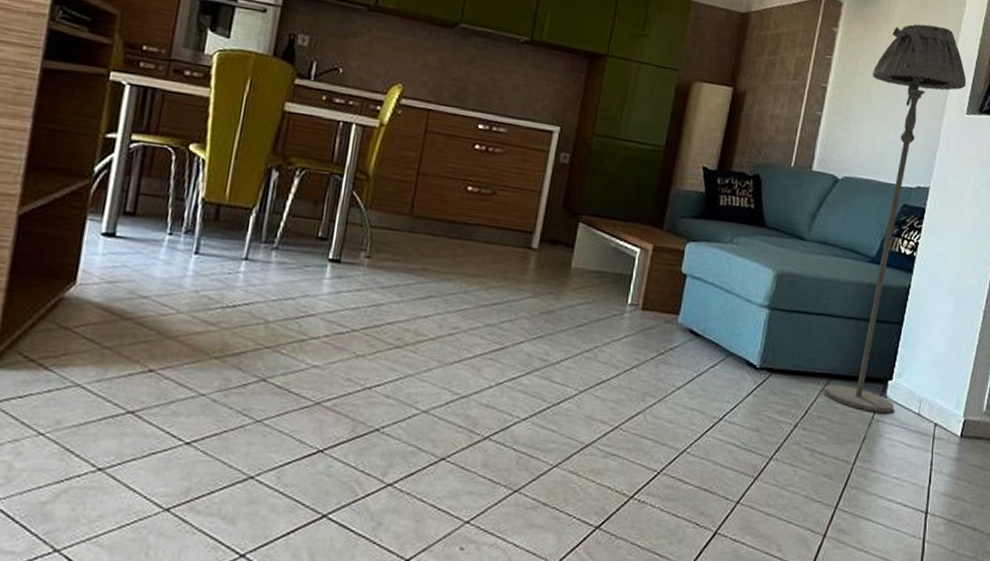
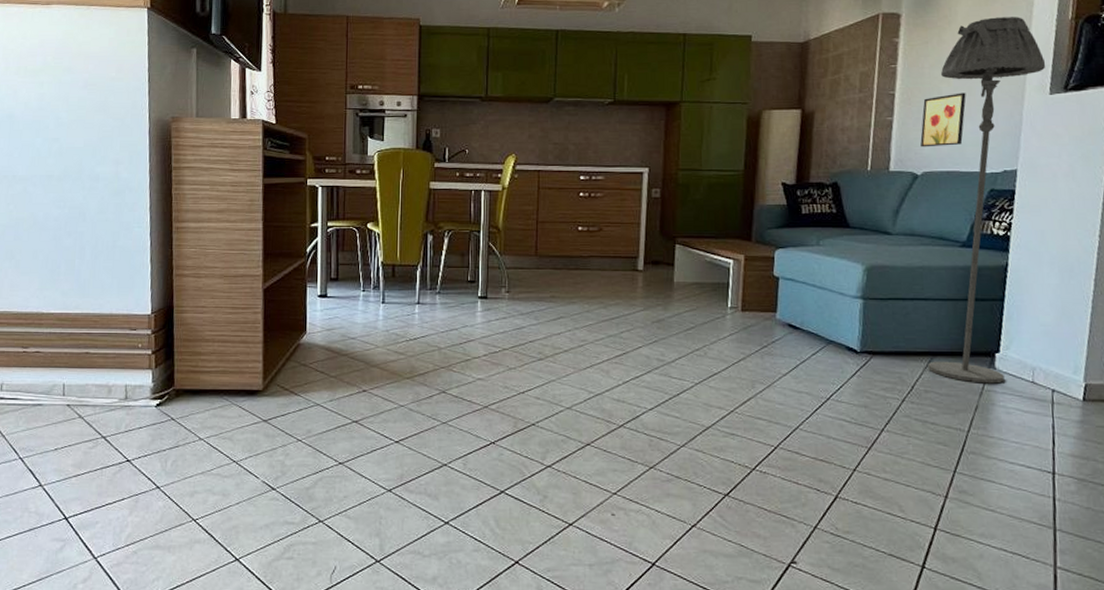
wall art: none [845,97,893,153] -> present [920,92,966,147]

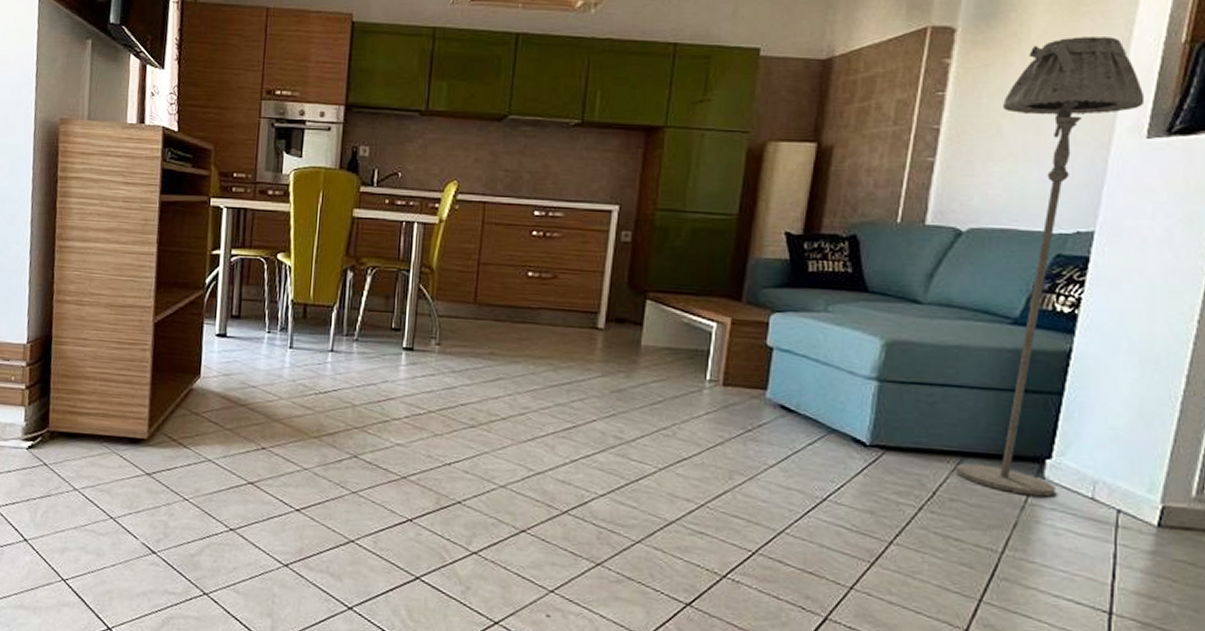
wall art: present [920,92,966,147] -> none [969,131,1034,198]

